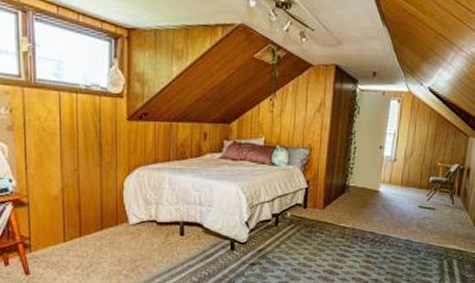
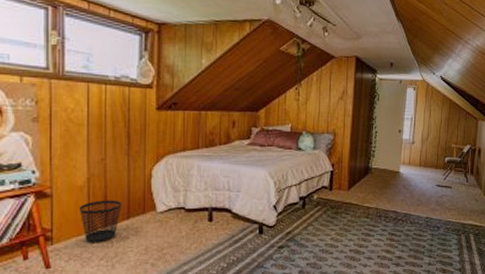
wastebasket: none [54,210,96,252] -> present [79,200,122,243]

